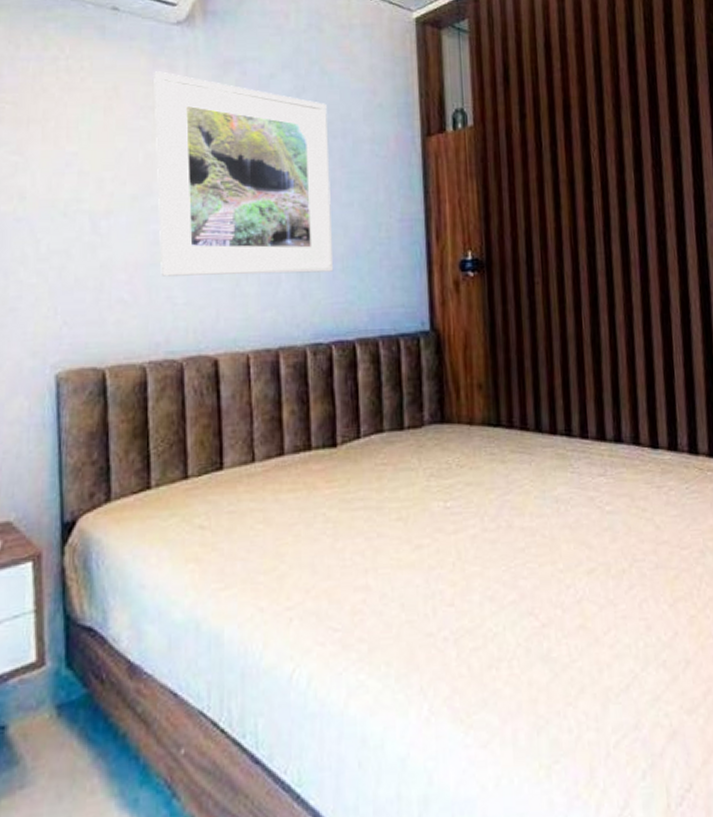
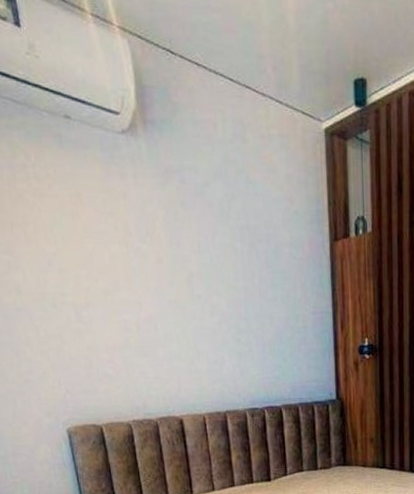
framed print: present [154,71,334,277] -> none [108,179,264,356]

